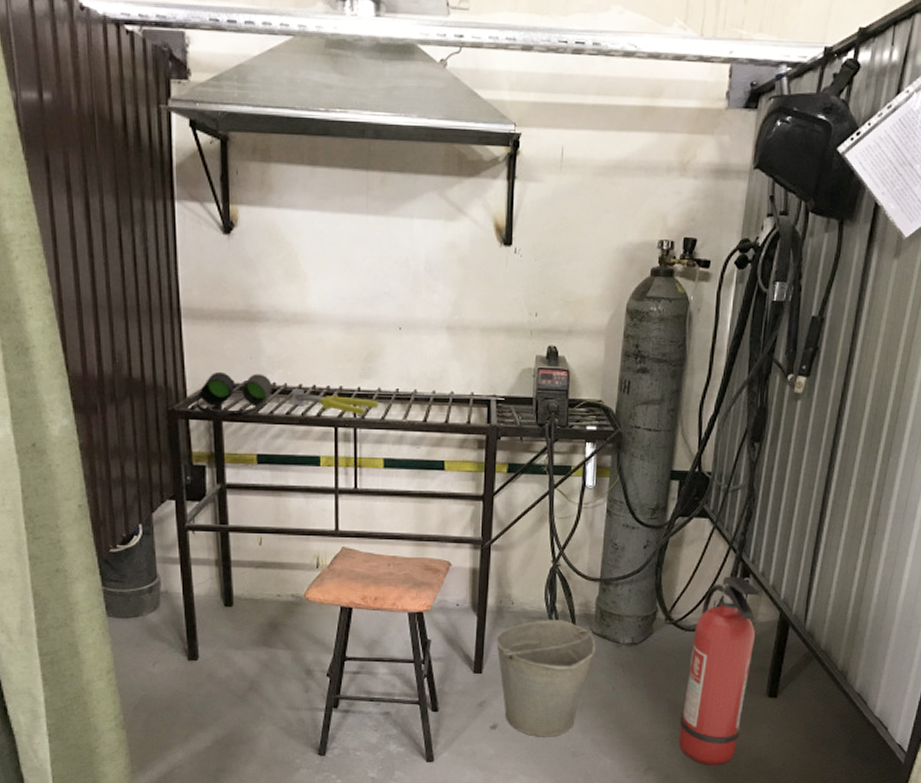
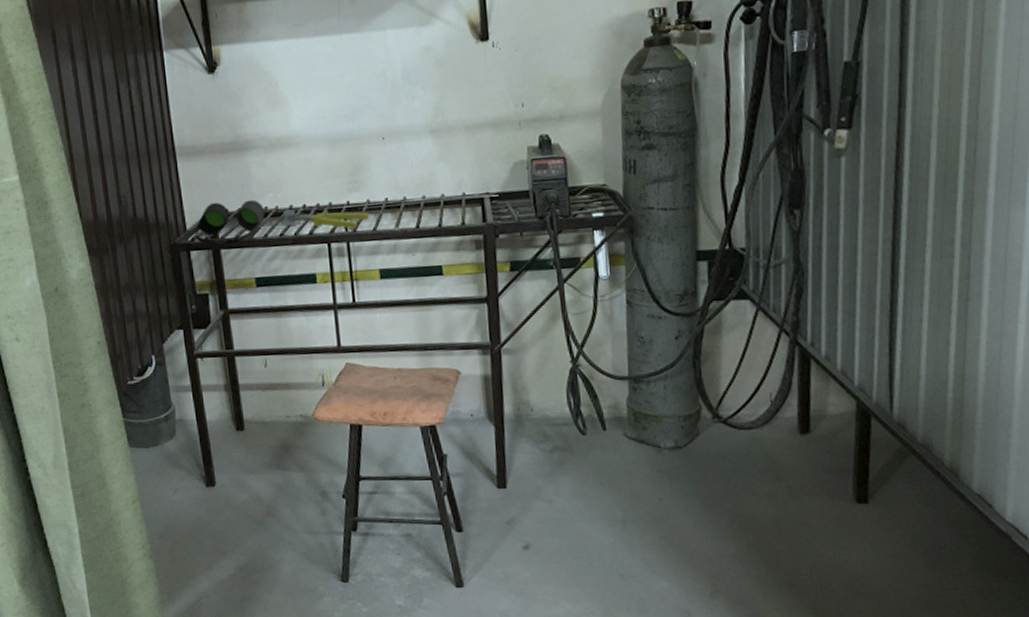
bucket: present [495,620,596,737] -> none [516,425,633,558]
fire extinguisher: present [678,576,759,765] -> none [746,362,828,587]

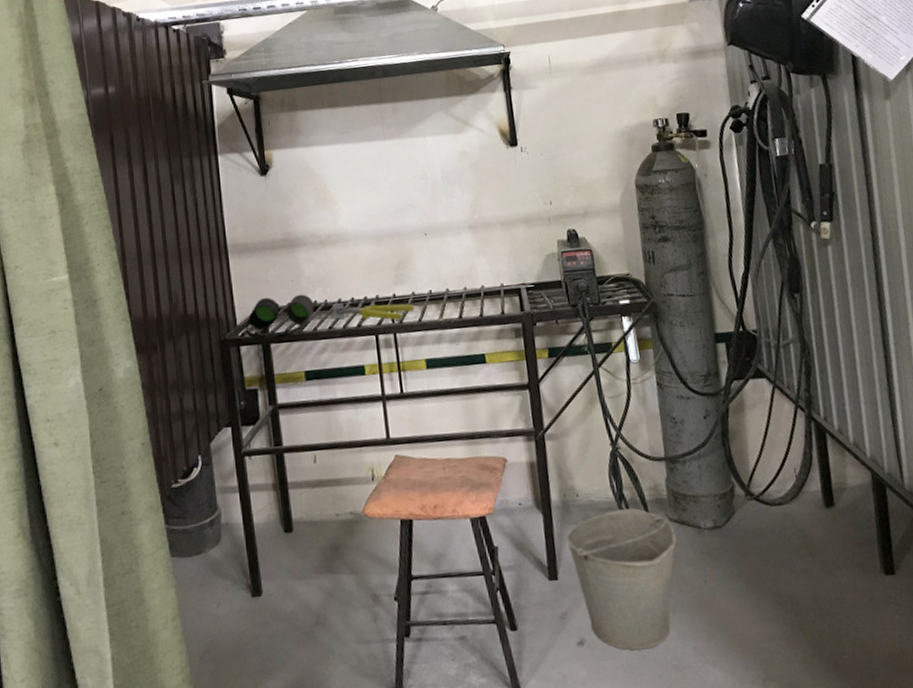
bucket: none [516,425,633,558] -> present [565,508,677,651]

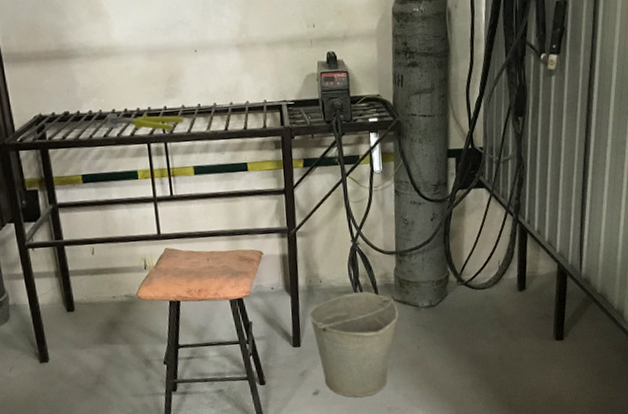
goggles: present [245,294,315,339] -> none [23,104,90,145]

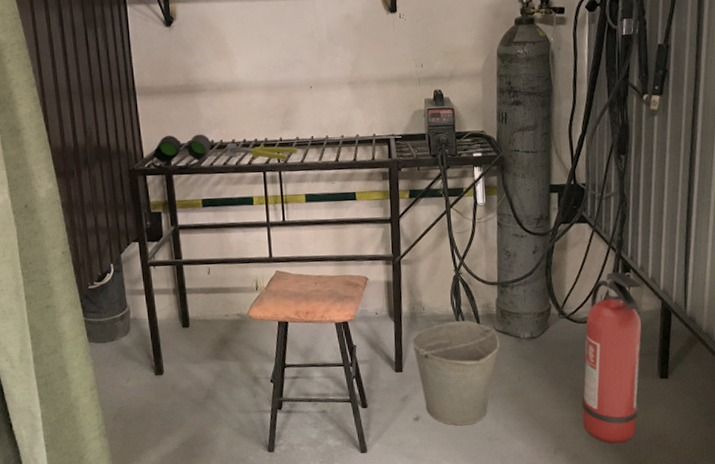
goggles: none [23,104,90,145] -> present [151,134,211,171]
fire extinguisher: none [480,236,538,407] -> present [582,272,641,444]

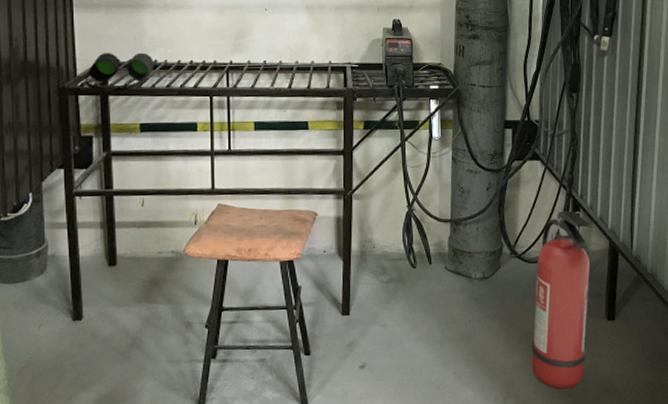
pliers: present [226,143,298,161] -> none [171,64,249,85]
bucket: present [411,321,500,426] -> none [360,260,451,373]

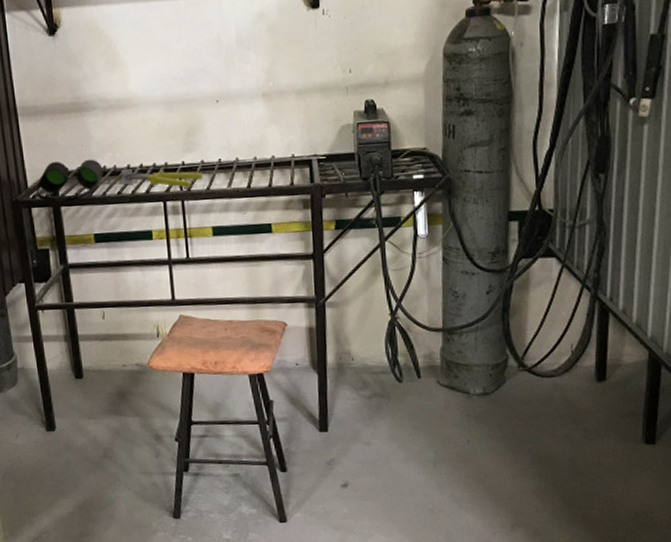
pliers: none [171,64,249,85] -> present [121,169,203,188]
fire extinguisher: present [531,210,590,390] -> none [545,316,622,520]

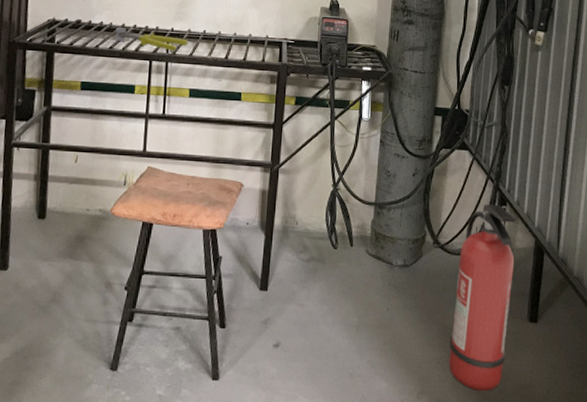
goggles: present [36,159,104,202] -> none [33,11,100,49]
fire extinguisher: none [545,316,622,520] -> present [449,204,516,391]

